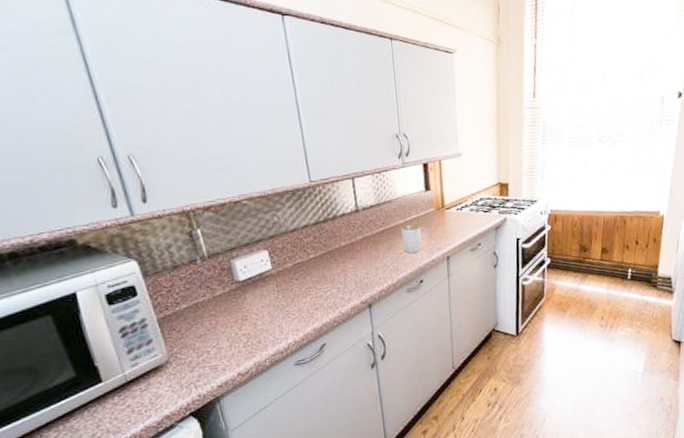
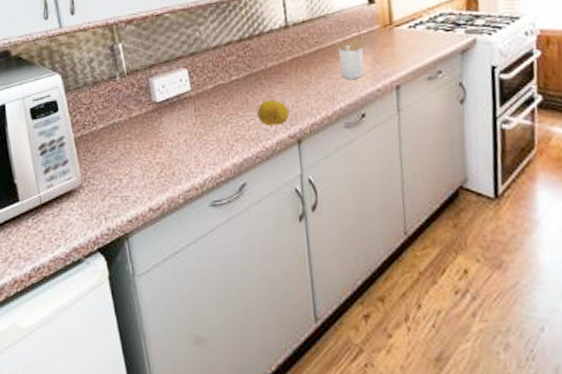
fruit: none [333,273,361,295] -> present [257,99,289,126]

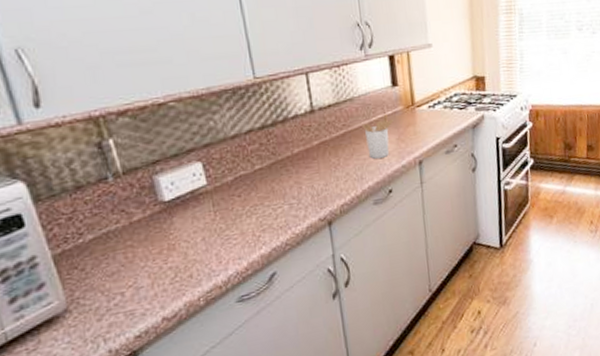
fruit: present [257,99,289,126] -> none [285,185,319,212]

